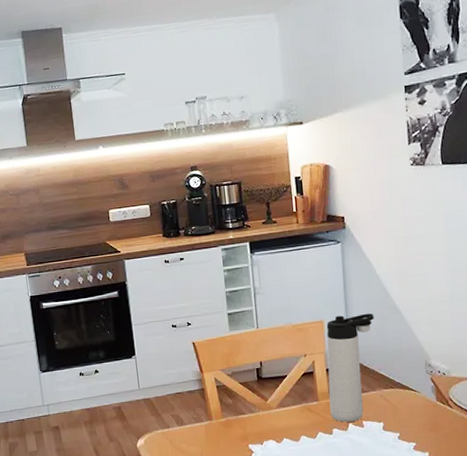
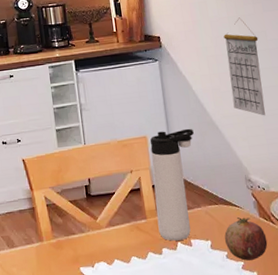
fruit: none [397,401,443,442] -> present [224,217,268,261]
calendar: none [415,195,455,301] -> present [223,17,266,116]

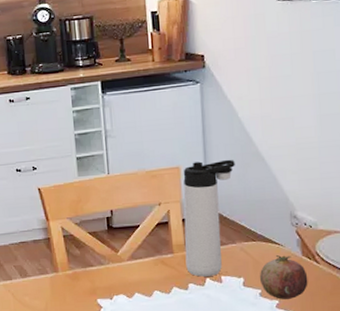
calendar: present [223,17,266,116] -> none [282,33,324,148]

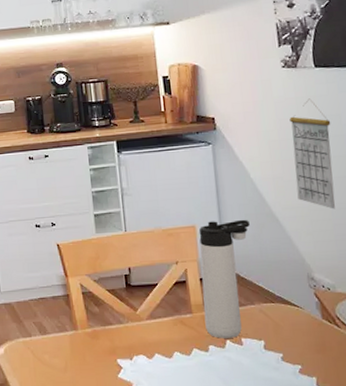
fruit: present [259,255,308,300] -> none [280,318,331,365]
calendar: none [282,33,324,148] -> present [289,98,335,209]

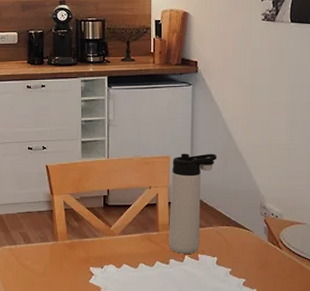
calendar: present [289,98,335,209] -> none [261,50,298,149]

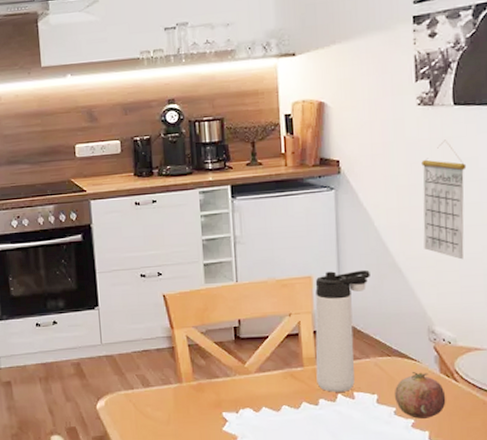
fruit: none [230,240,272,278] -> present [394,372,446,419]
calendar: none [261,50,298,149] -> present [421,139,467,260]

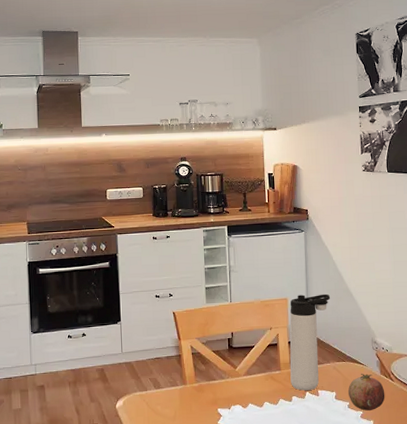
calendar: present [421,139,467,260] -> none [366,197,397,287]

